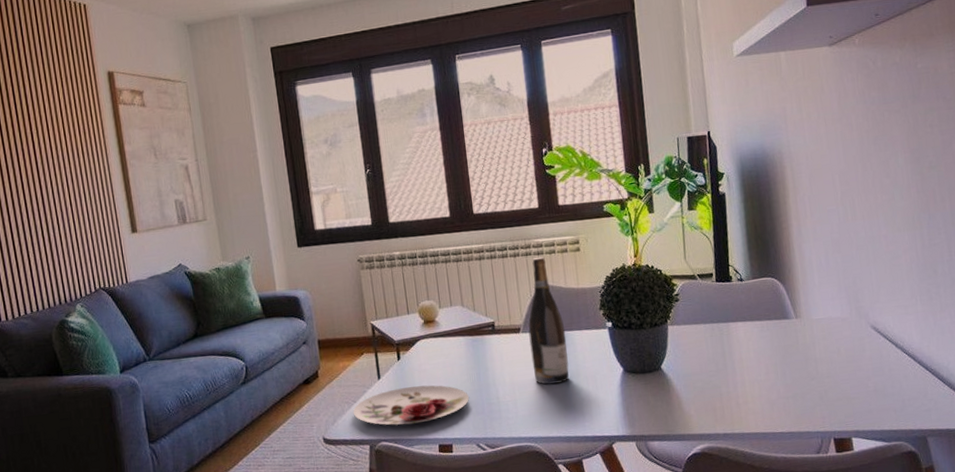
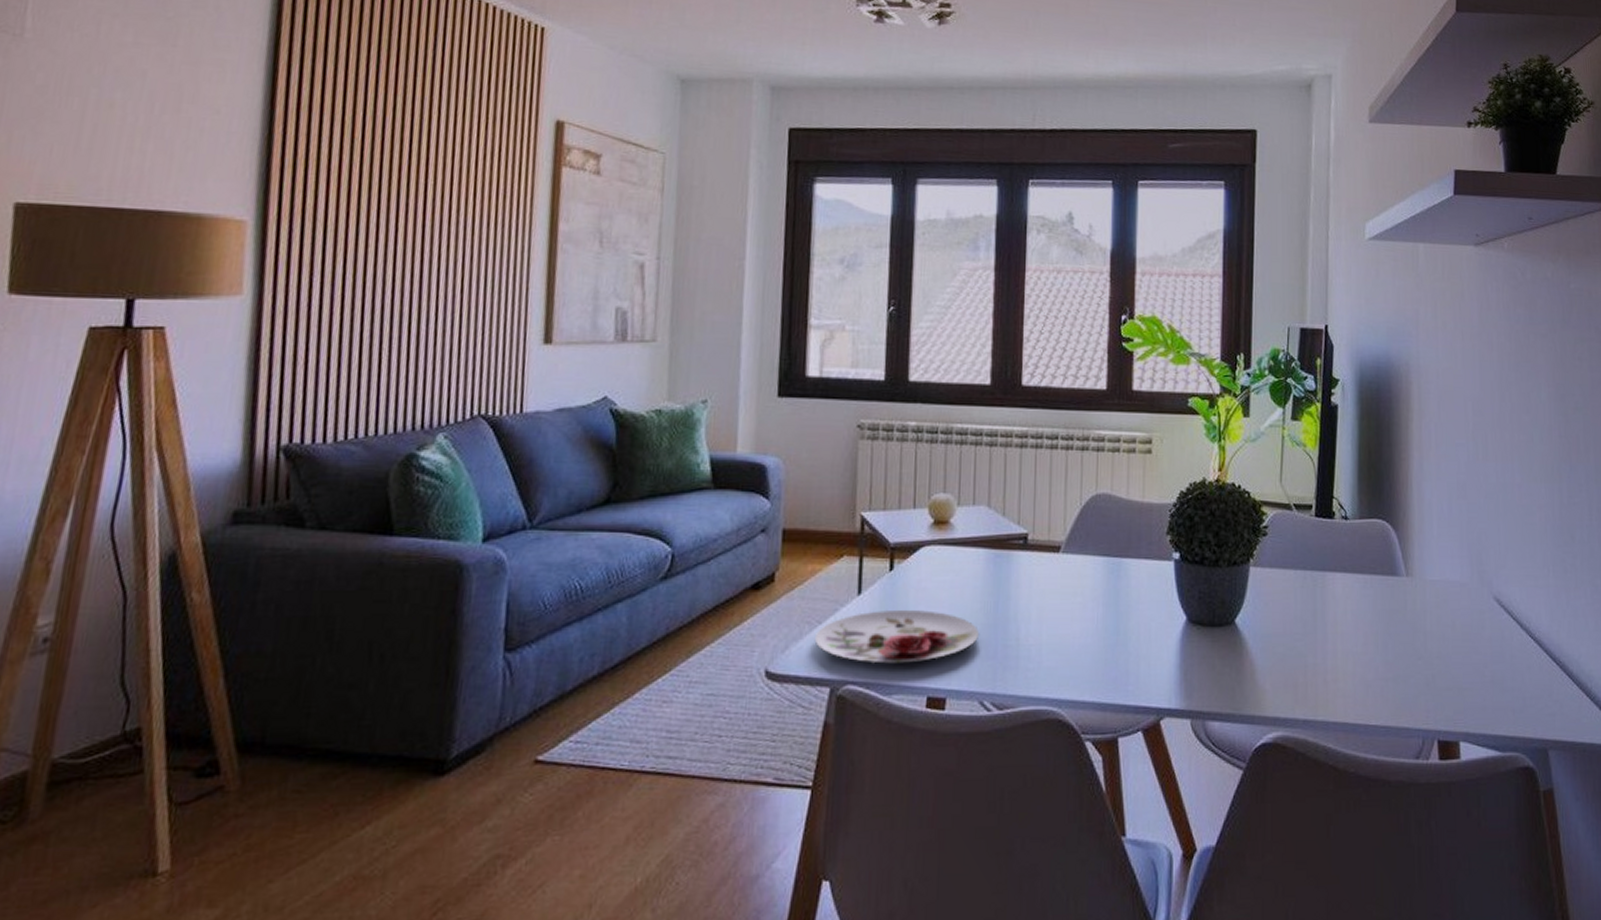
wine bottle: present [528,257,569,385] -> none [1070,454,1119,628]

